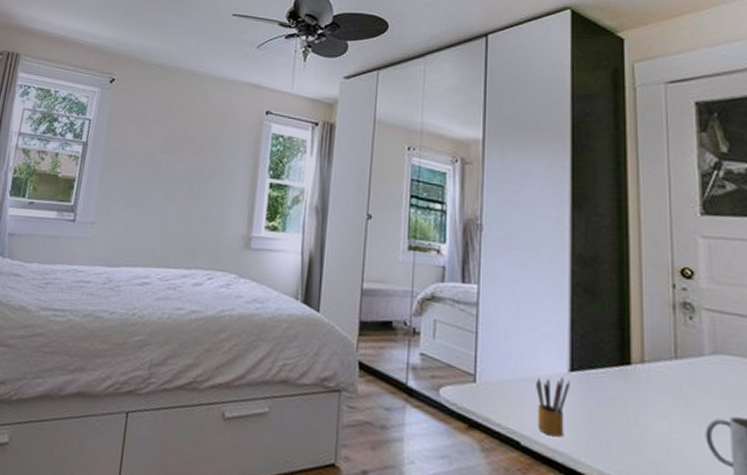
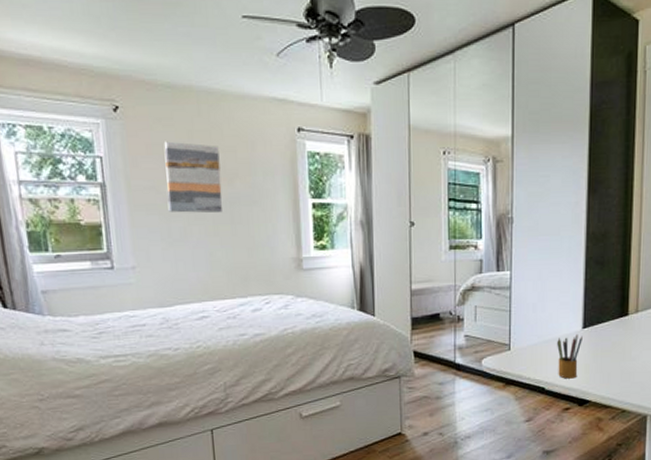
wall art: none [135,111,192,182] -> present [163,141,223,213]

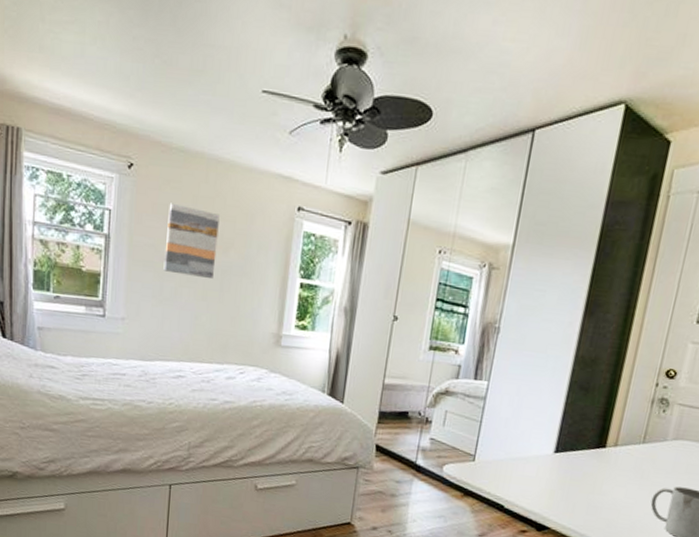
pencil box: present [557,334,583,379] -> none [520,457,553,502]

